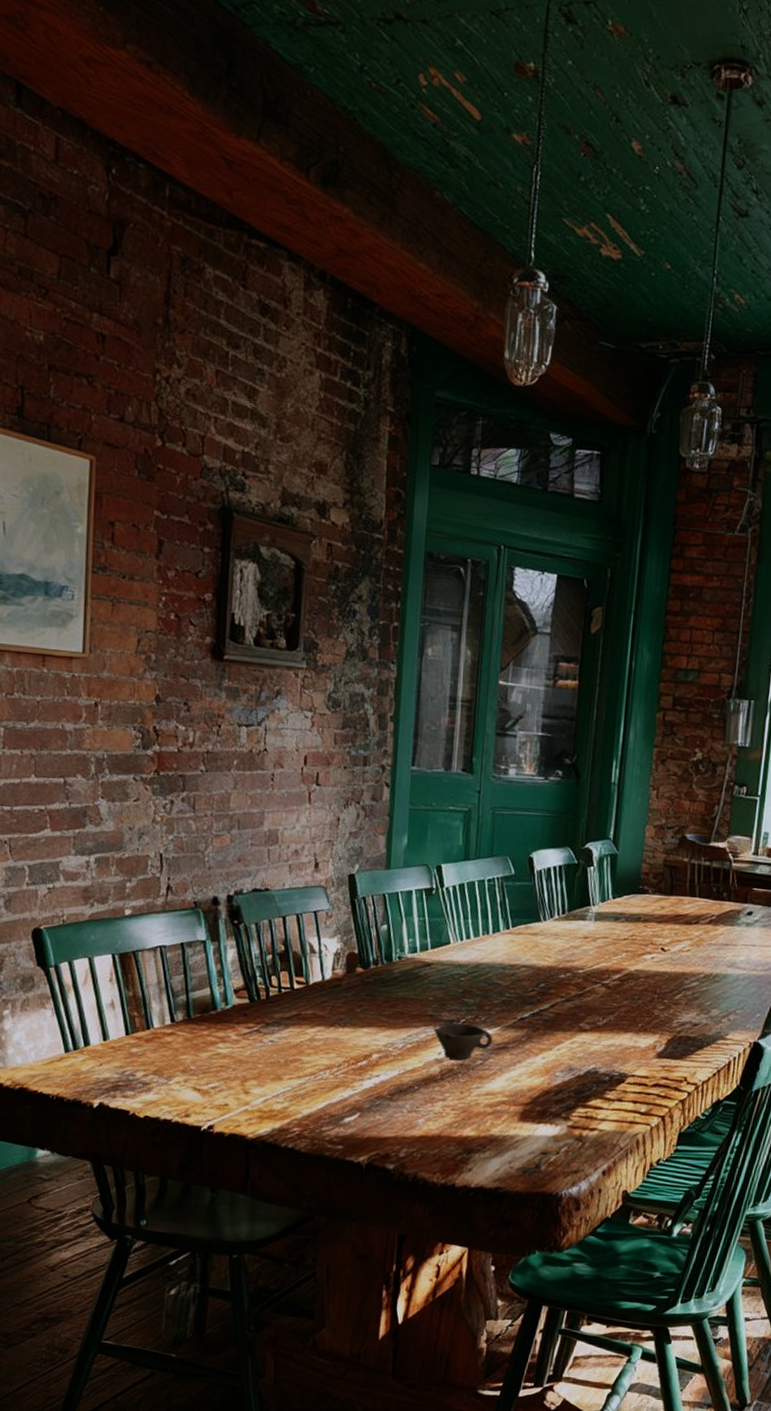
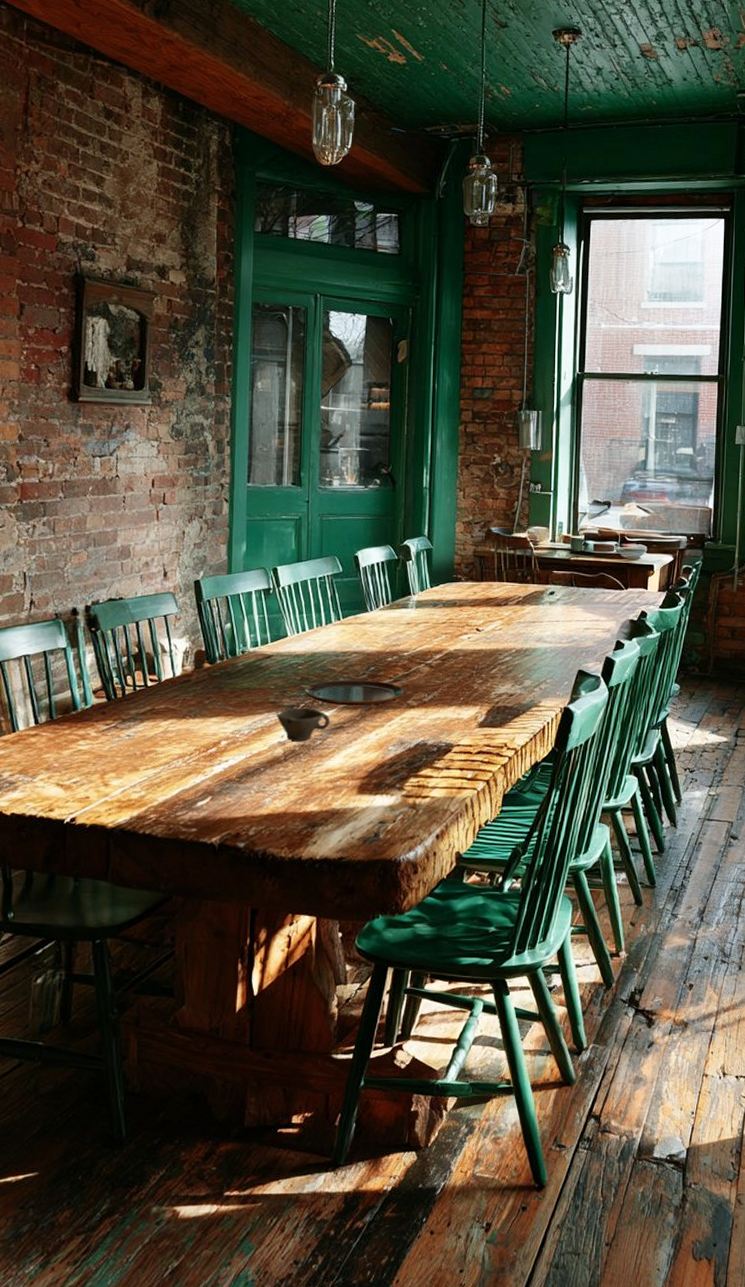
plate: none [466,995,576,1026] -> present [305,679,404,706]

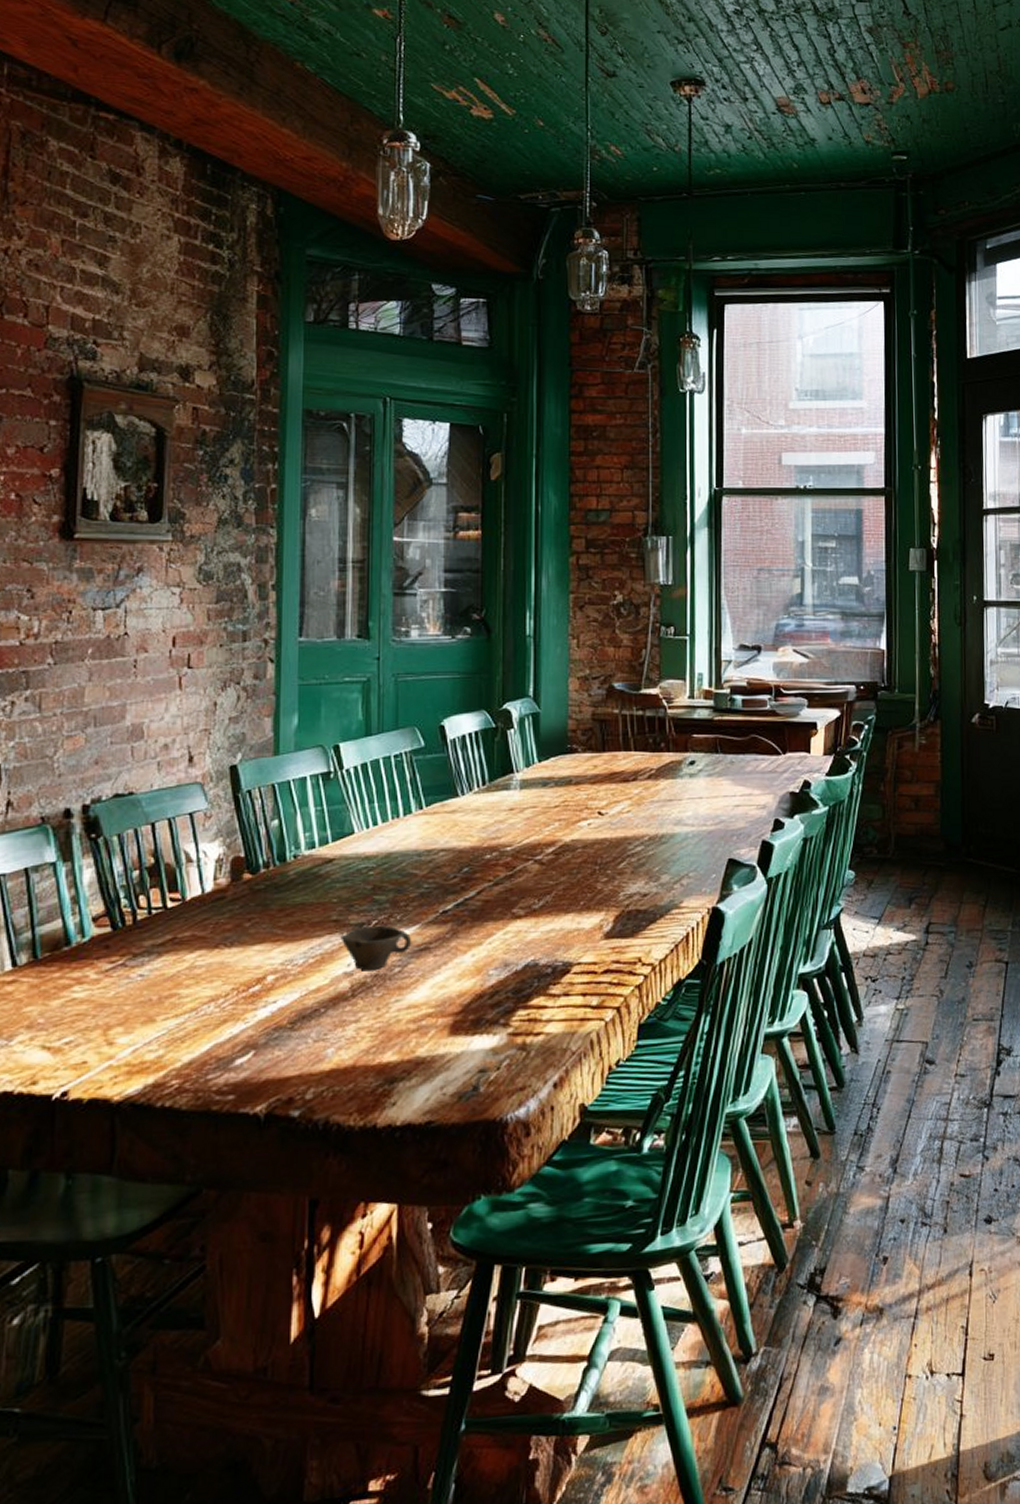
plate: present [305,679,404,706] -> none [378,884,507,920]

